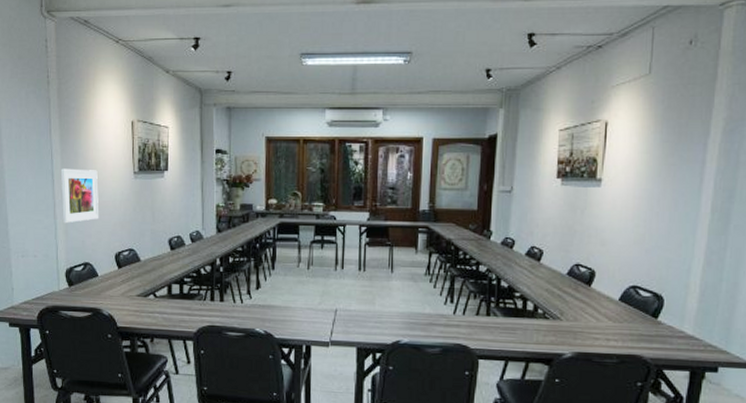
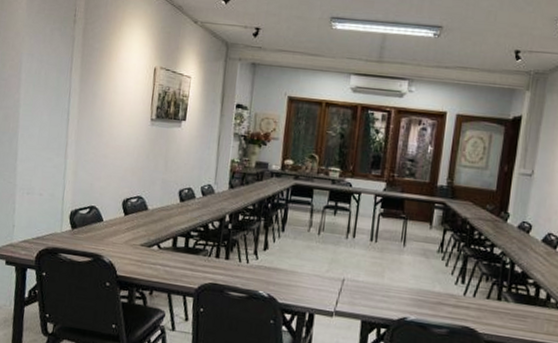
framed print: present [60,168,99,224] -> none [73,108,115,165]

